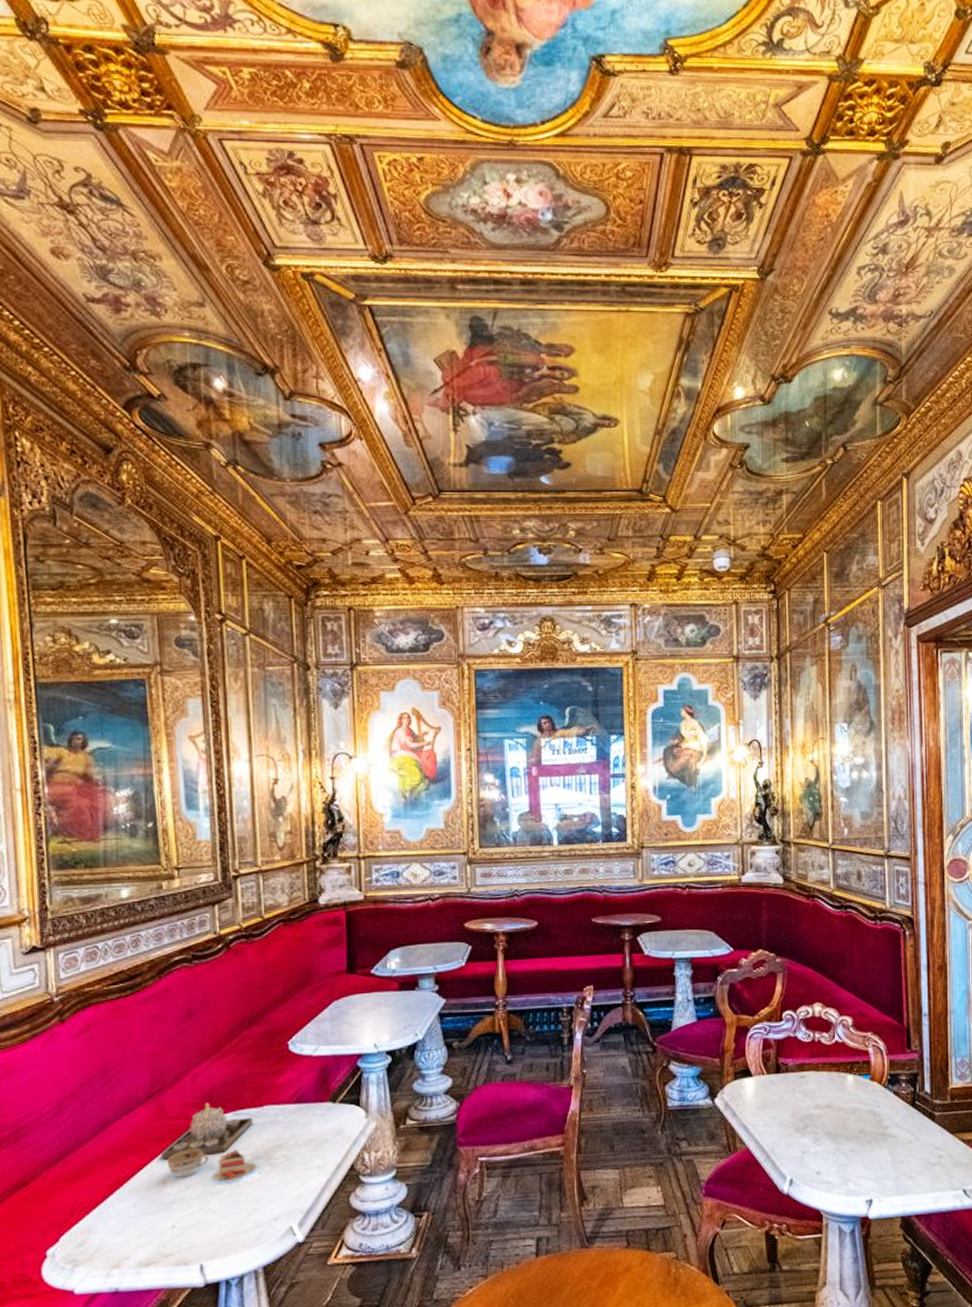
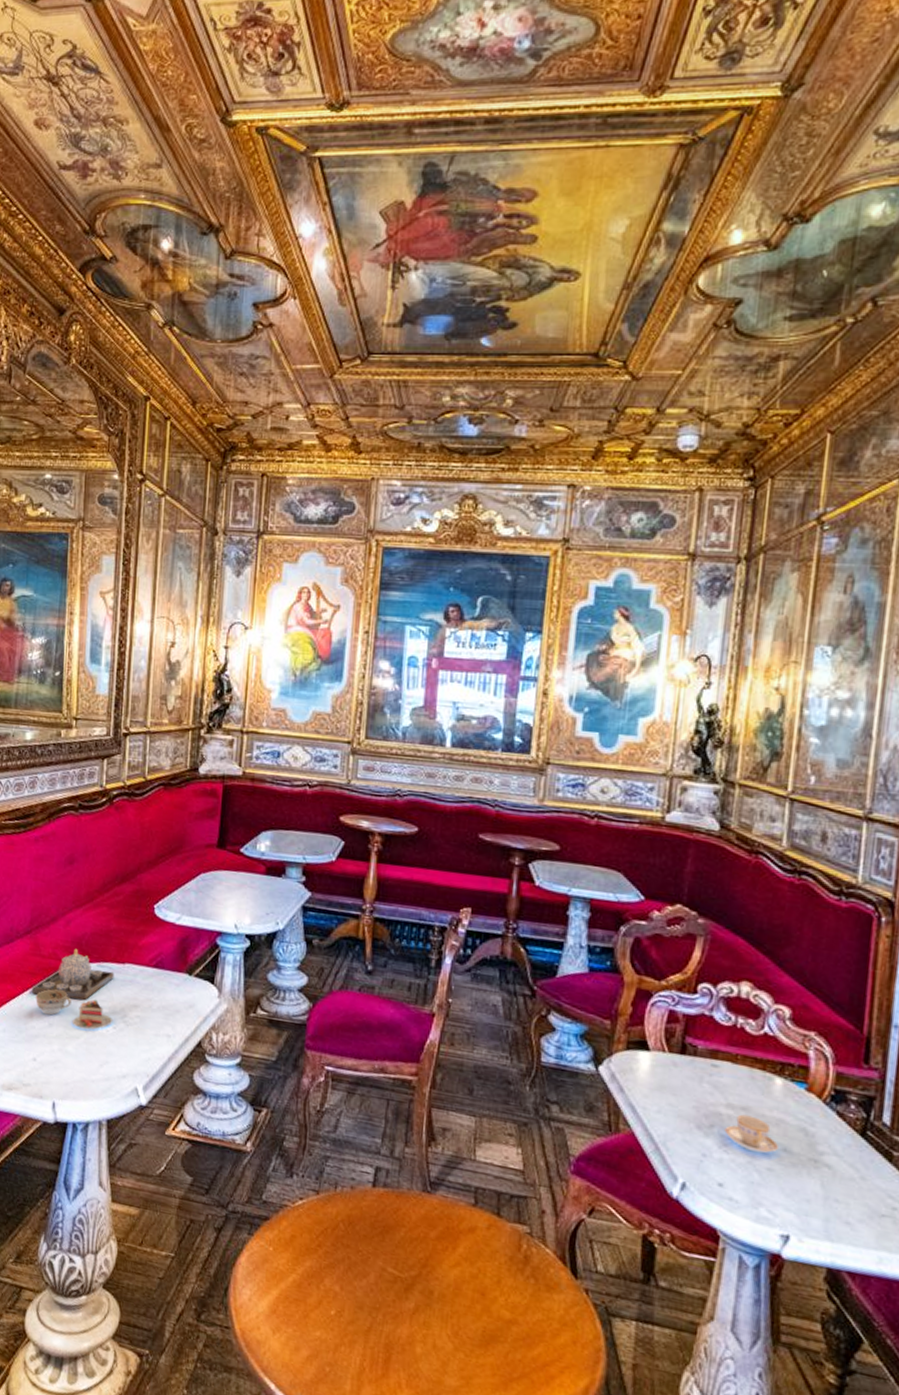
teacup: none [816,1110,856,1140] -> present [724,1114,778,1154]

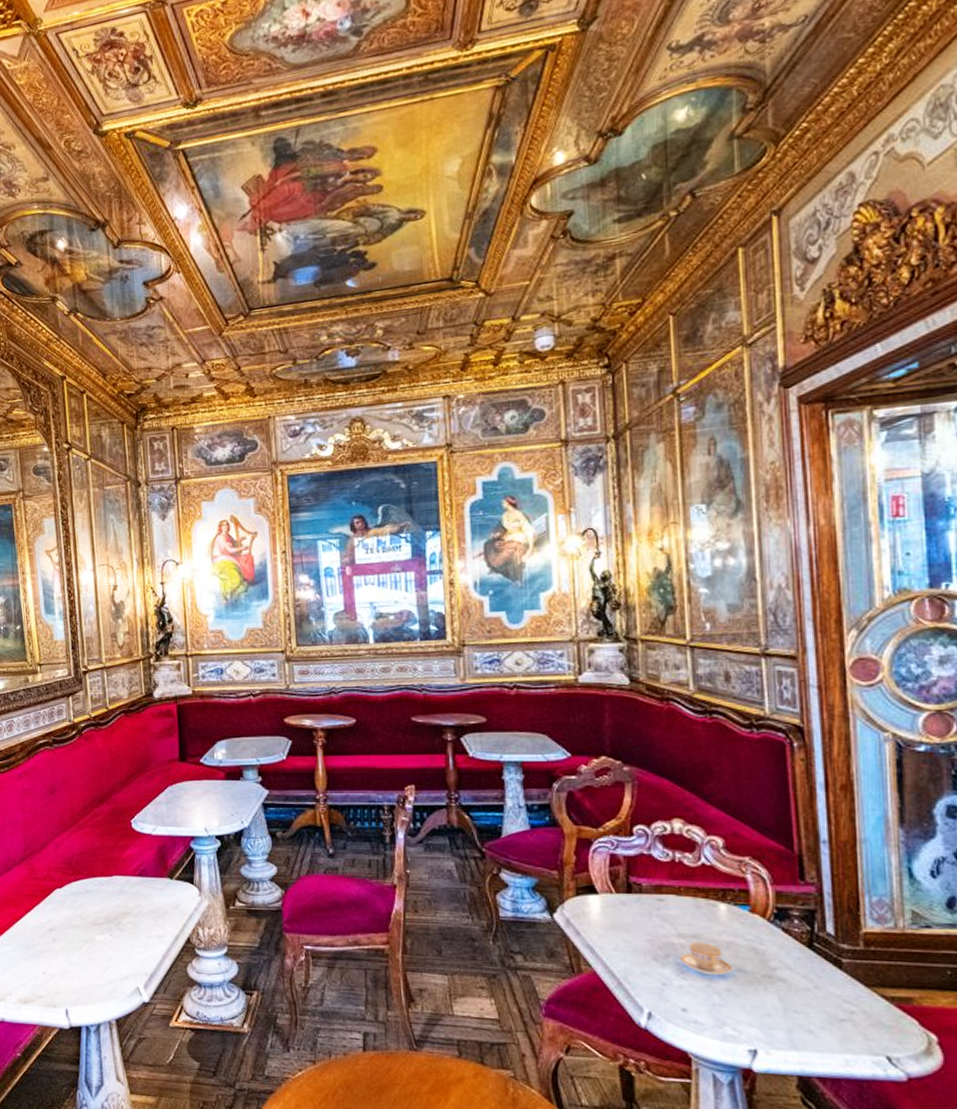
tea set: present [31,948,115,1000] -> none [33,868,105,914]
teacup: present [36,989,71,1016] -> none [38,907,70,931]
cake slice: present [71,999,113,1031] -> none [72,911,109,940]

